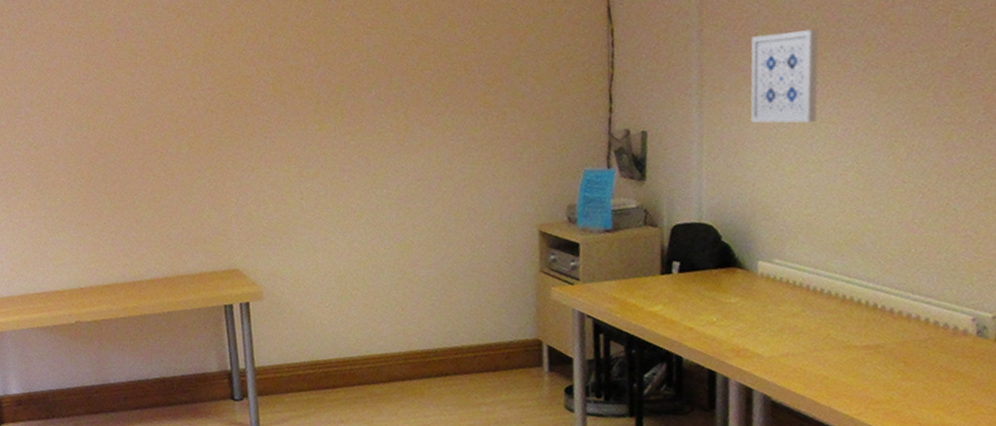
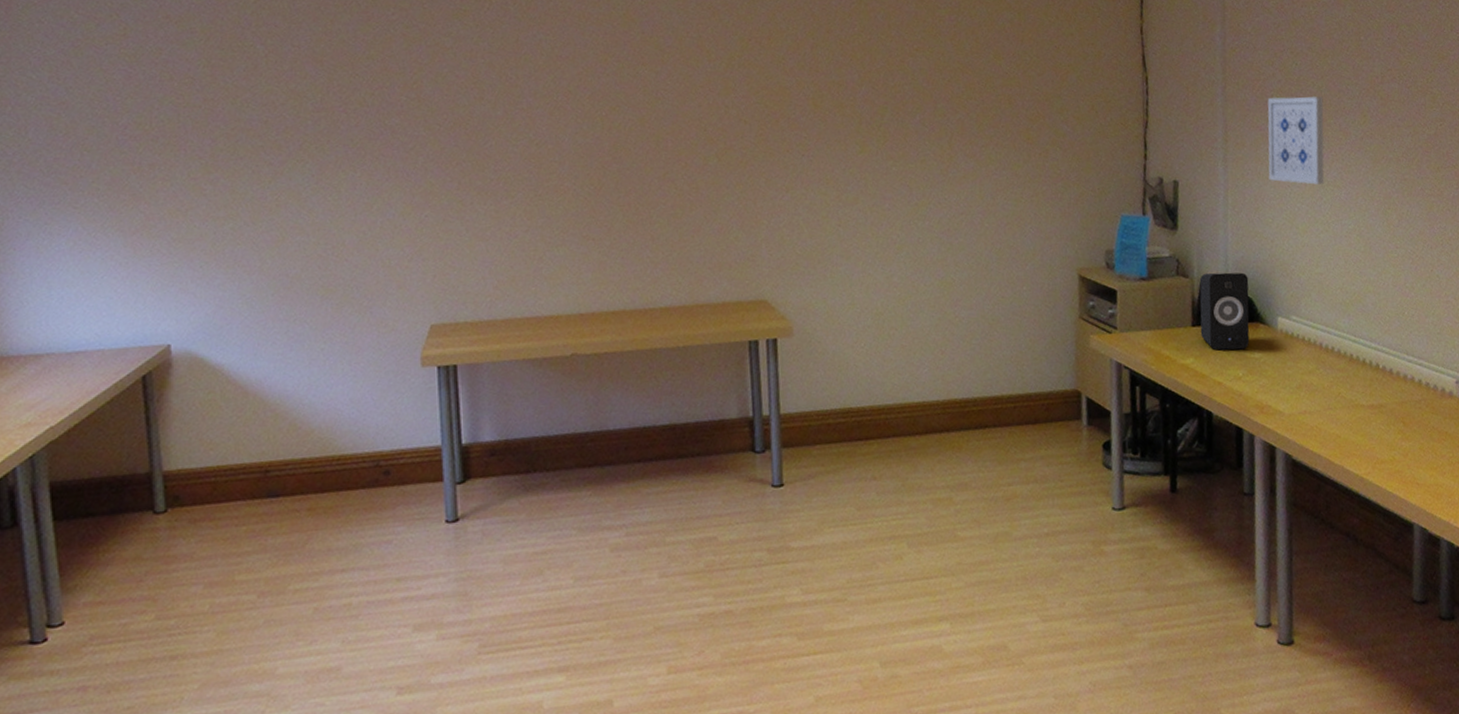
speaker: none [669,218,726,297] -> present [1199,272,1250,351]

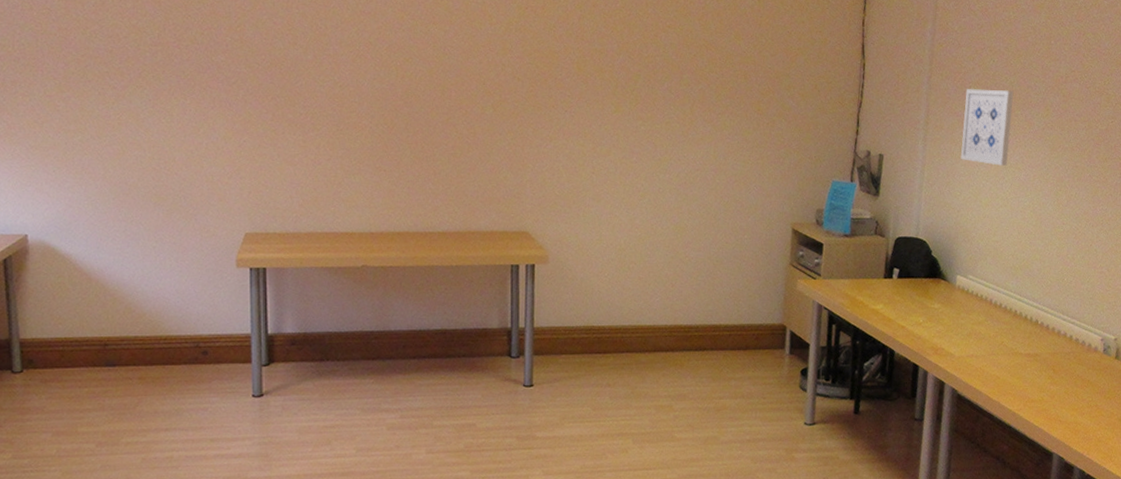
speaker: present [1199,272,1250,351] -> none [891,234,935,301]

